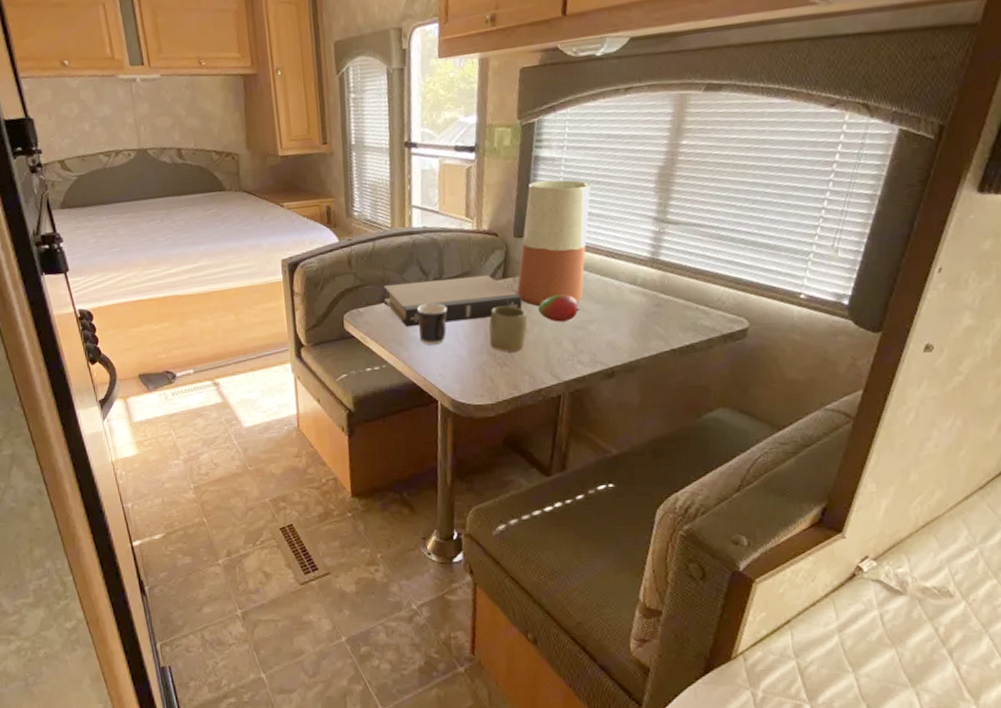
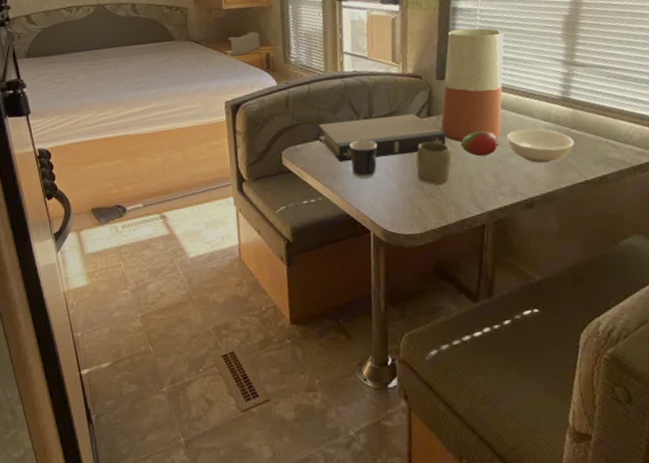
tissue dispenser: none [285,181,321,209] -> present [228,31,261,56]
bowl: none [588,292,662,331] -> present [506,128,574,164]

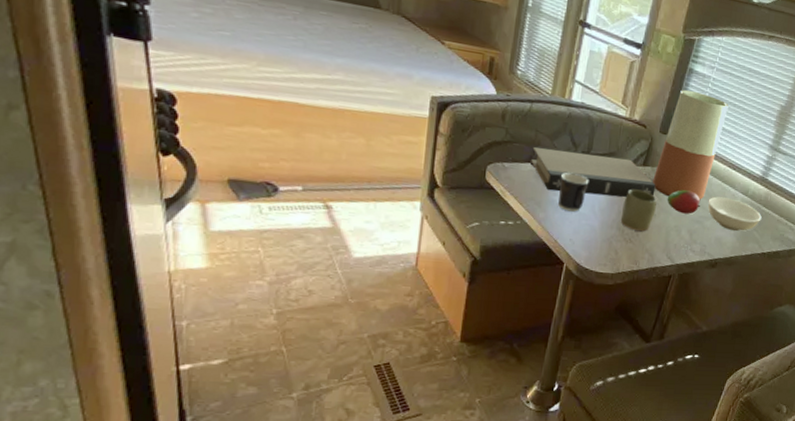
tissue dispenser: present [228,31,261,56] -> none [447,26,488,51]

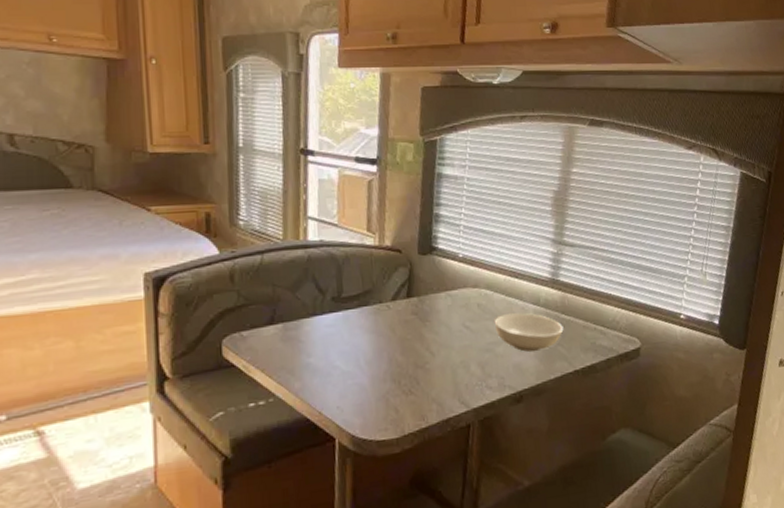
book: present [531,147,656,197] -> none [272,293,428,352]
mug: present [558,173,589,212] -> none [312,325,347,373]
mug: present [620,189,657,232] -> none [393,327,434,379]
vase: present [652,89,729,200] -> none [422,197,493,328]
fruit: present [667,190,701,214] -> none [444,315,486,345]

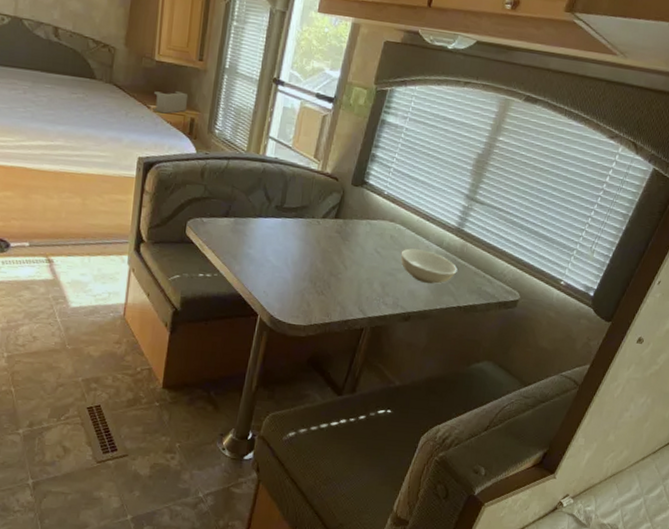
tissue dispenser: none [153,184,199,214] -> present [153,91,189,114]

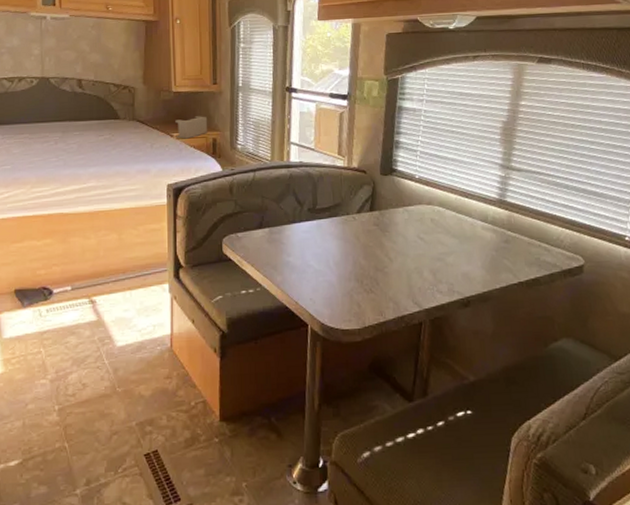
bowl: present [400,248,458,284] -> none [445,228,510,264]

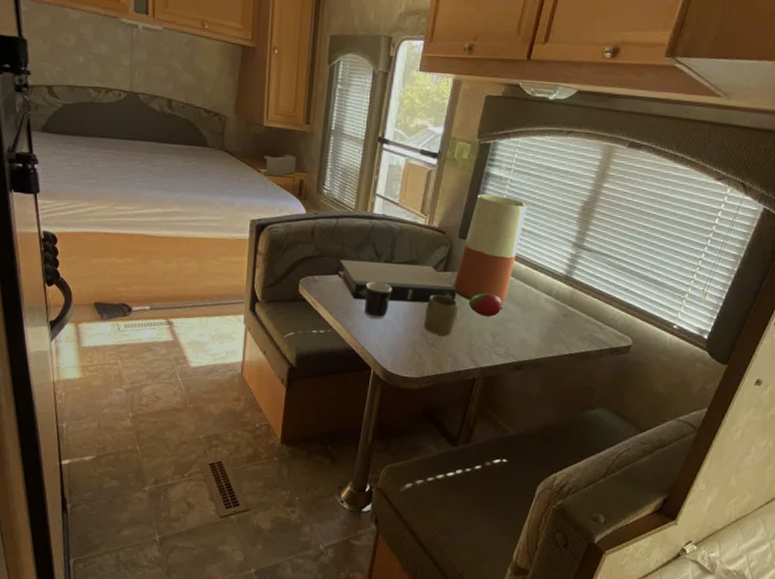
book: none [261,207,388,252] -> present [338,260,457,303]
mug: none [292,232,320,270] -> present [364,282,392,319]
mug: none [357,236,392,280] -> present [423,294,458,336]
vase: none [382,127,447,239] -> present [453,193,528,302]
fruit: none [401,228,438,254] -> present [468,293,503,317]

